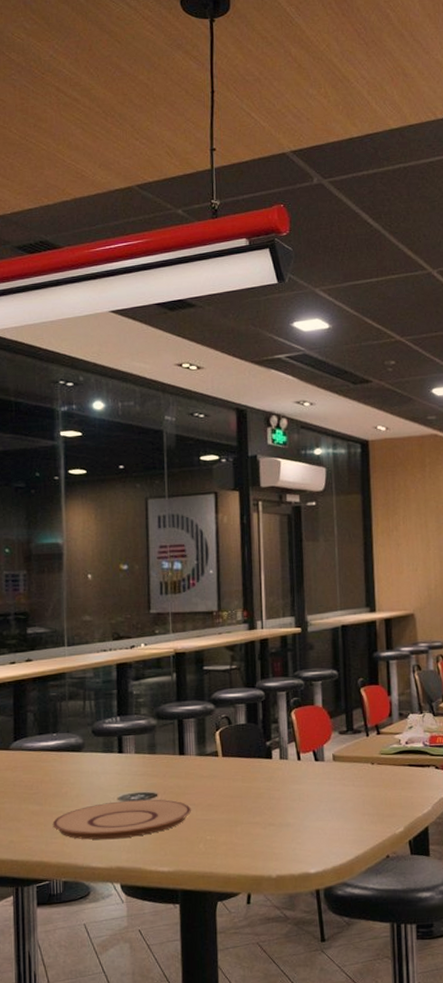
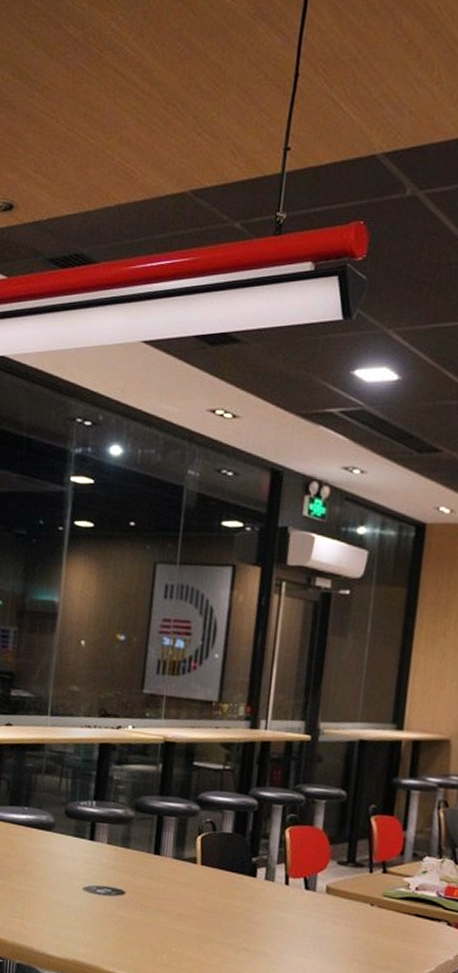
plate: present [52,799,191,840] -> none [12,890,159,933]

